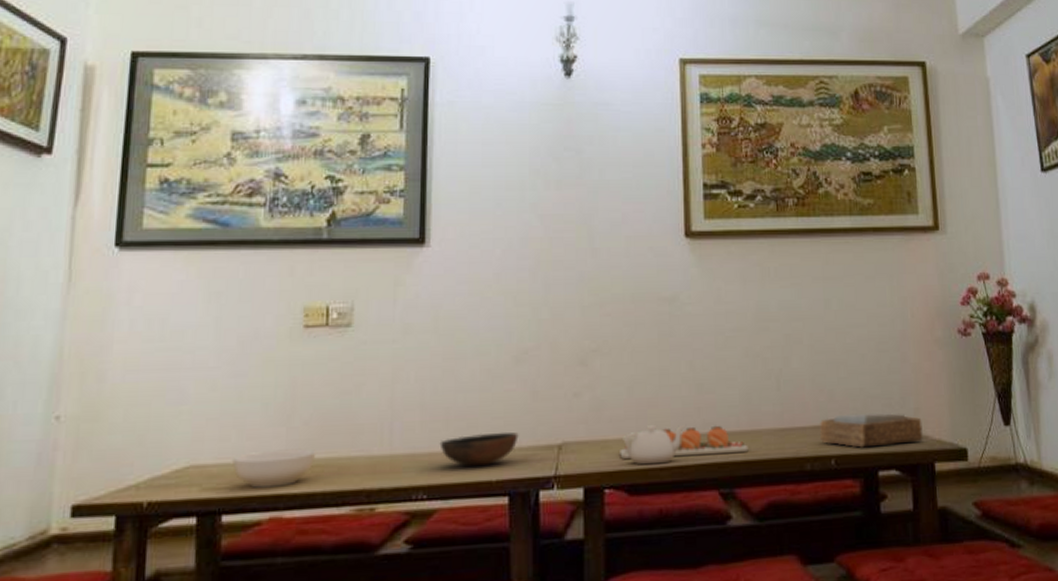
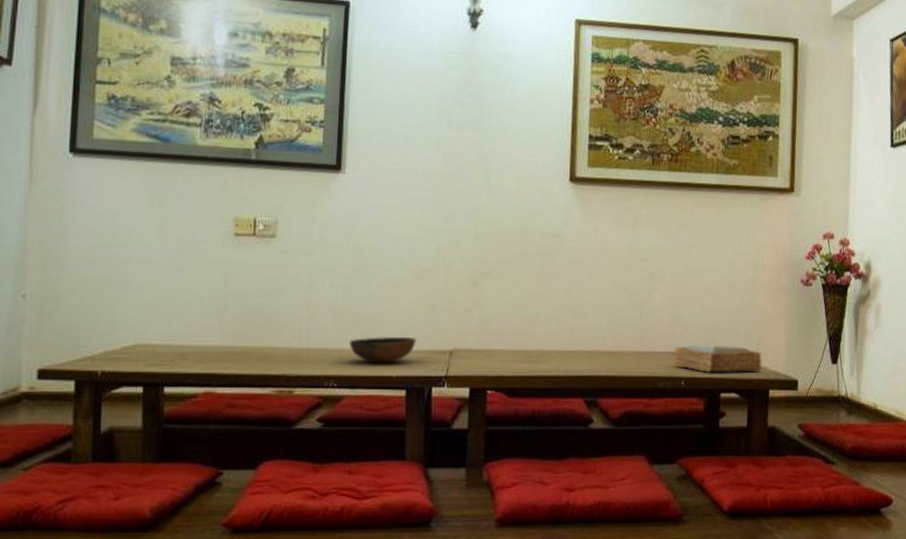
bowl: present [231,448,317,488] -> none [172,337,244,367]
sushi platter: present [620,425,749,460] -> none [502,344,612,370]
teapot: present [623,424,685,465] -> none [504,341,559,373]

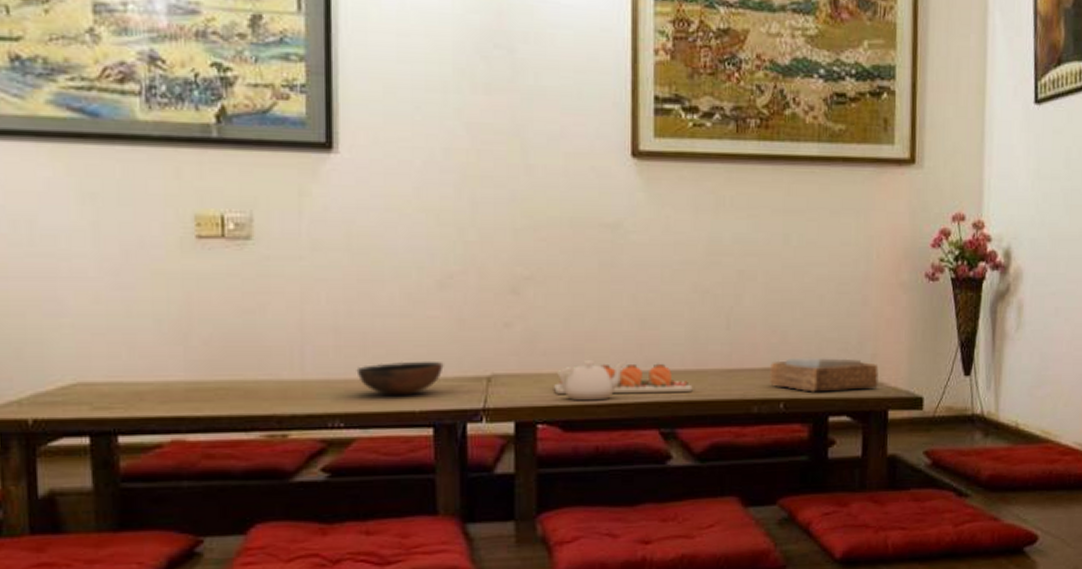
sushi platter: none [502,344,612,370] -> present [554,363,693,395]
teapot: none [504,341,559,373] -> present [557,360,626,401]

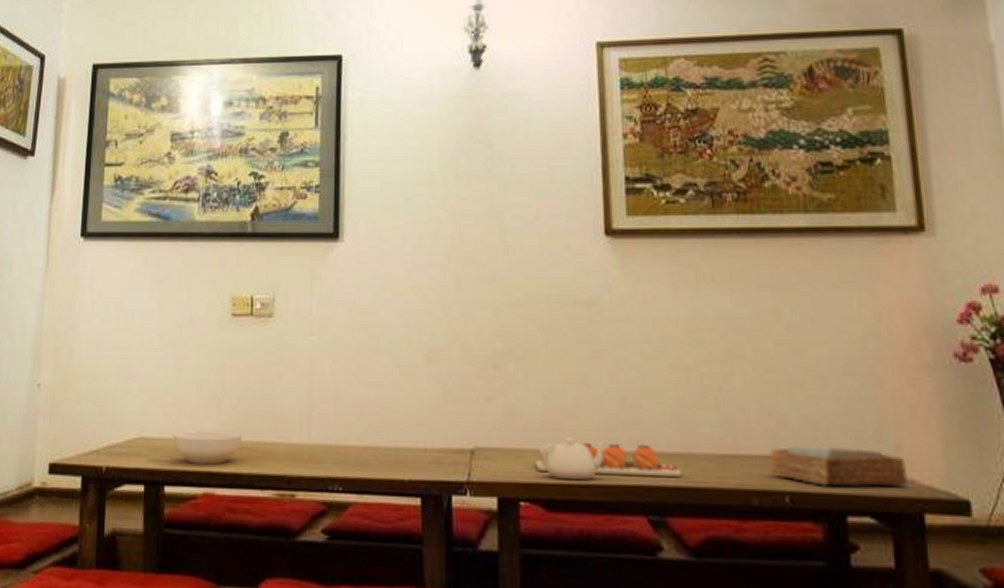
bowl: none [123,369,219,409] -> present [172,429,243,465]
bowl: present [356,361,444,397] -> none [354,430,431,465]

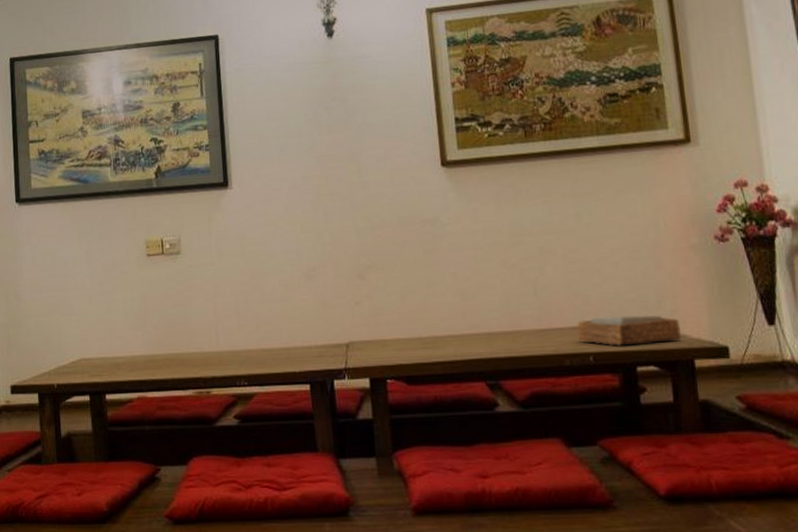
bowl: present [172,429,243,465] -> none [107,346,165,375]
sushi platter: present [536,442,682,478] -> none [397,327,511,356]
teapot: present [539,438,608,481] -> none [400,326,452,360]

